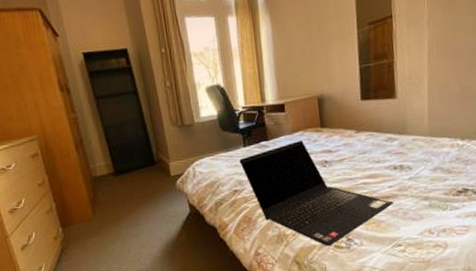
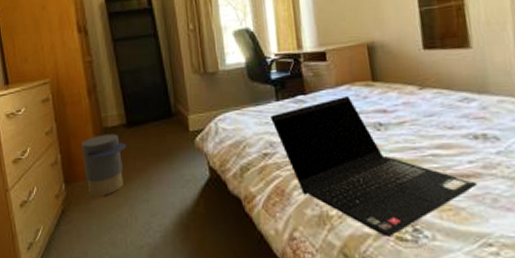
trash can: none [73,182,116,236] -> present [81,134,127,197]

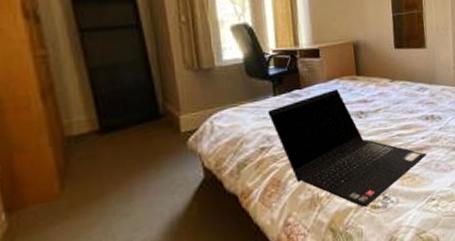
trash can: present [81,134,127,197] -> none [32,143,100,222]

